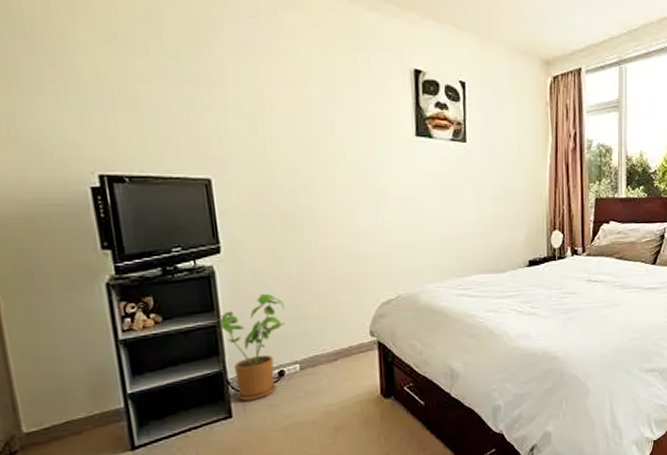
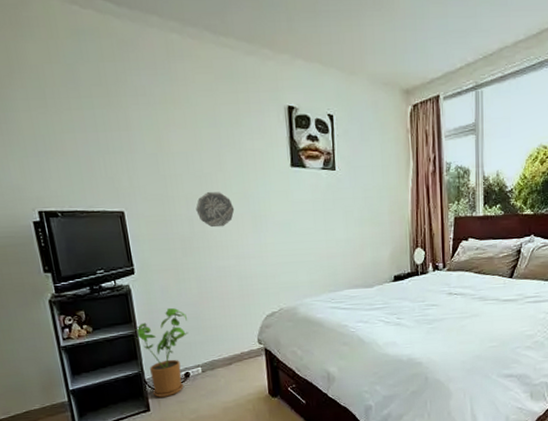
decorative plate: none [301,161,348,201] -> present [196,192,235,228]

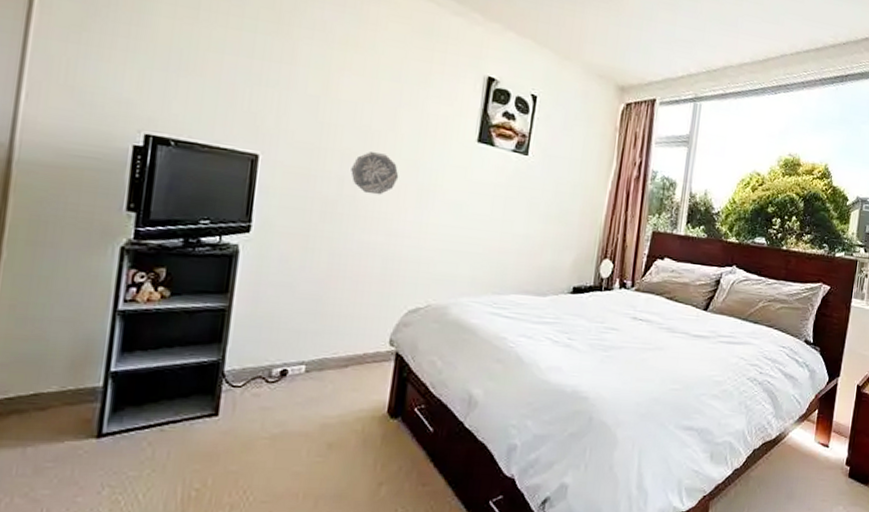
house plant: present [135,307,189,398] -> none [228,281,304,399]

